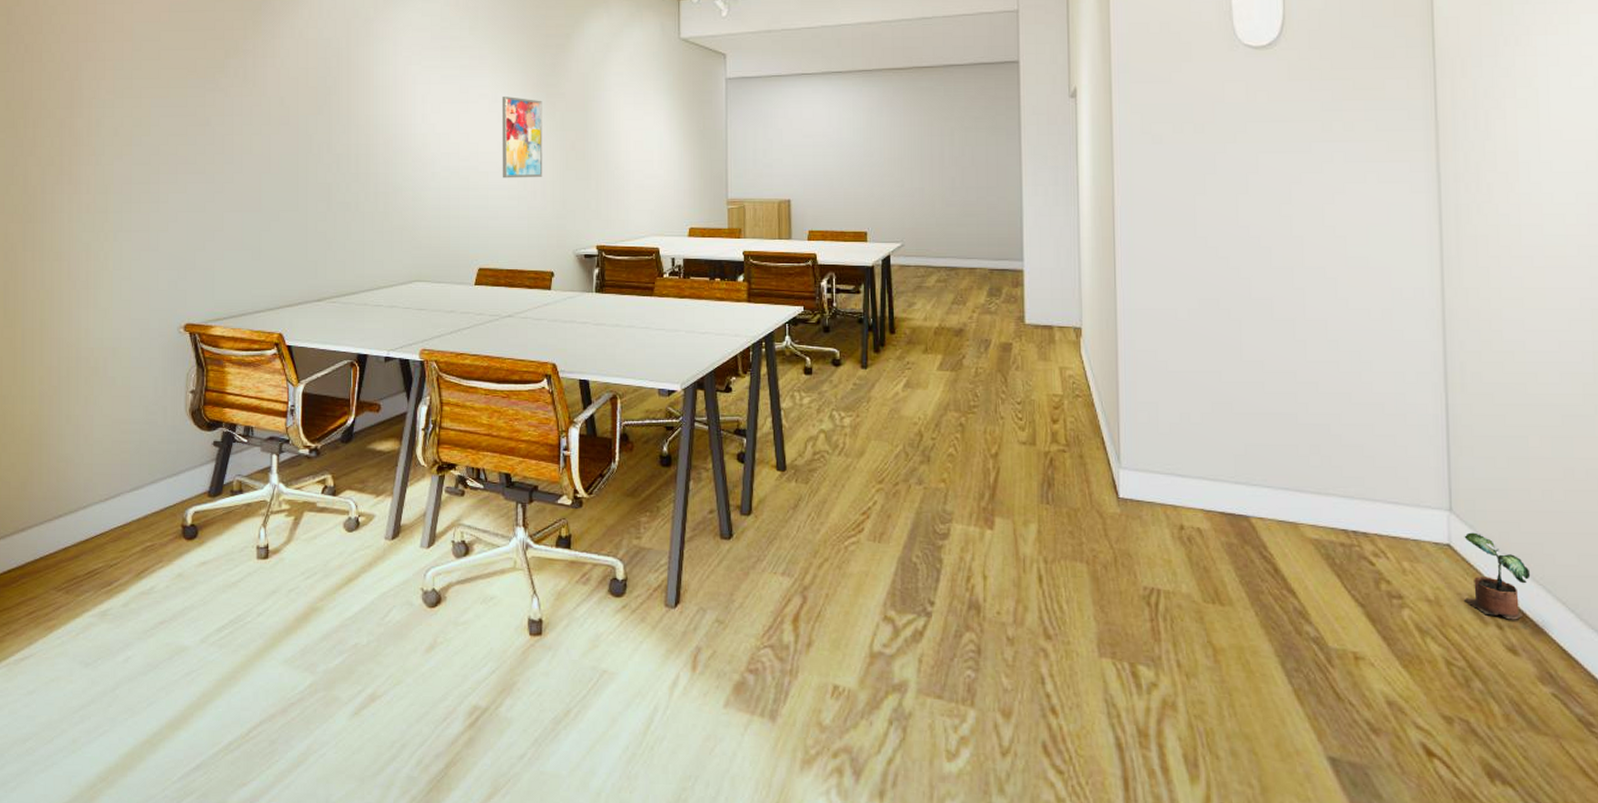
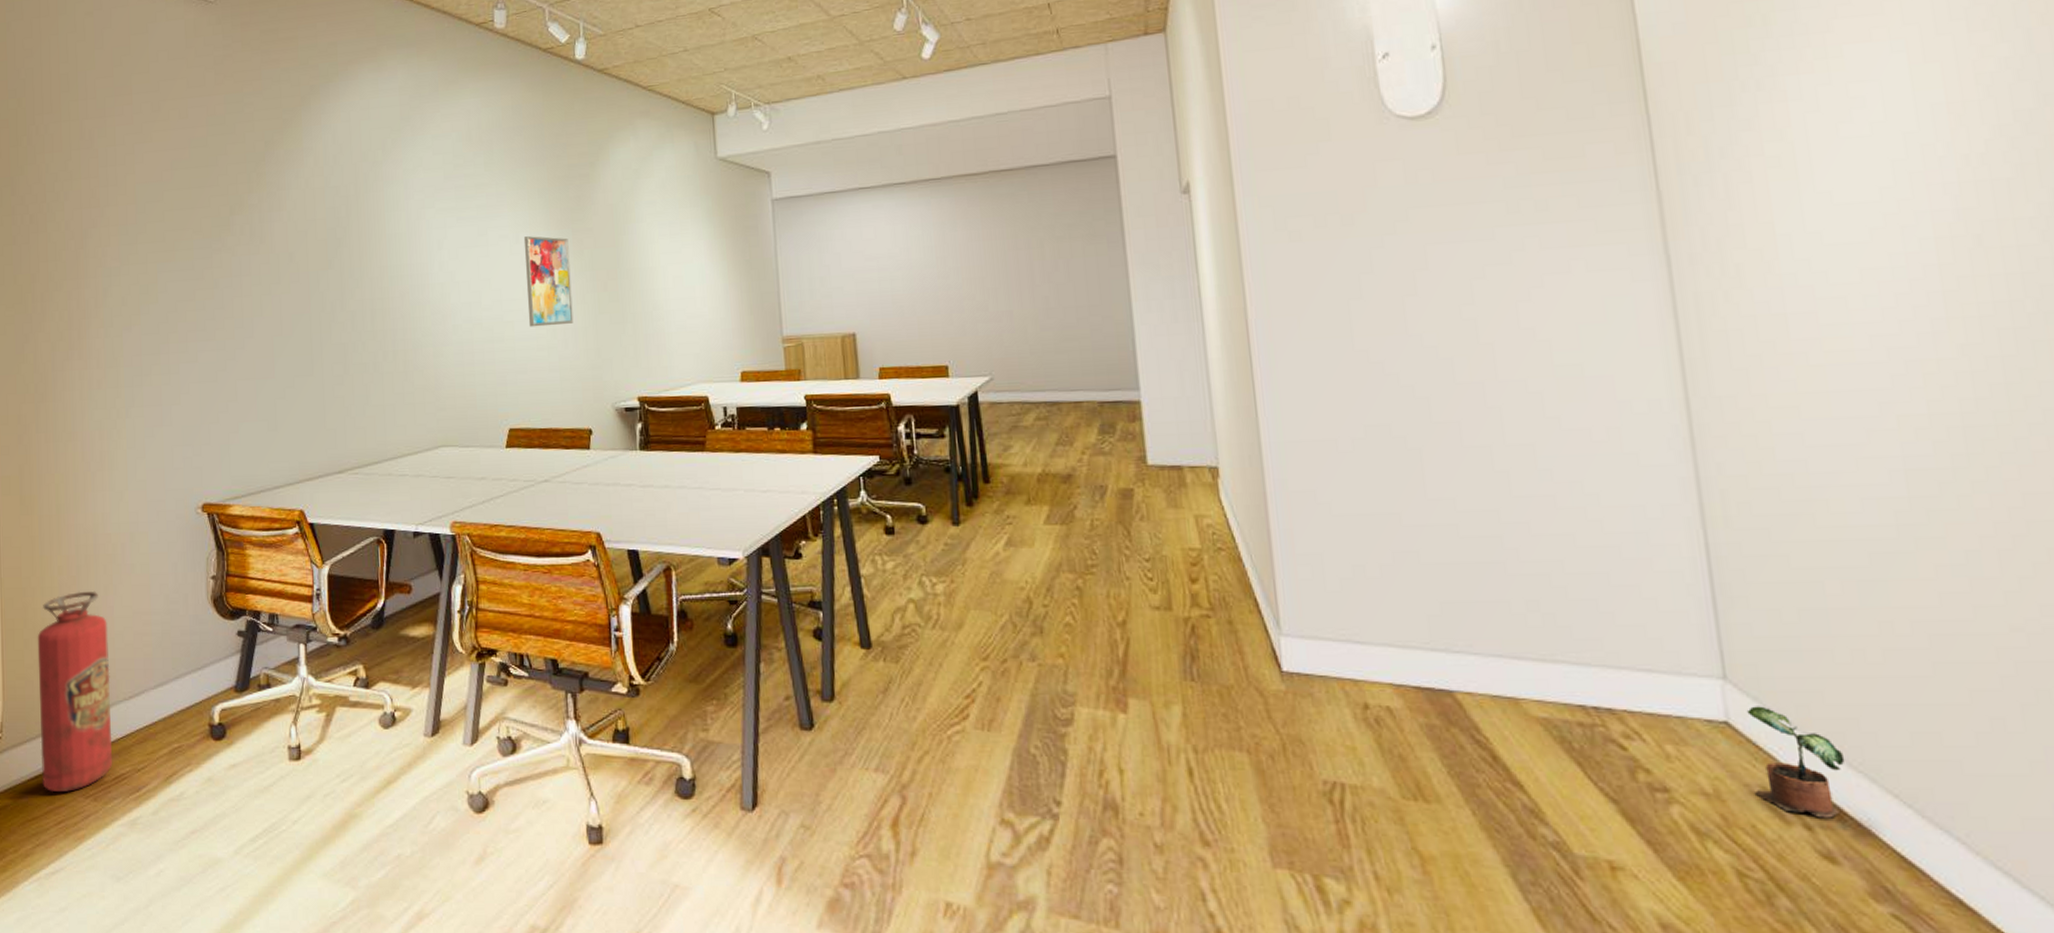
fire extinguisher: none [14,400,87,585] -> present [37,591,113,792]

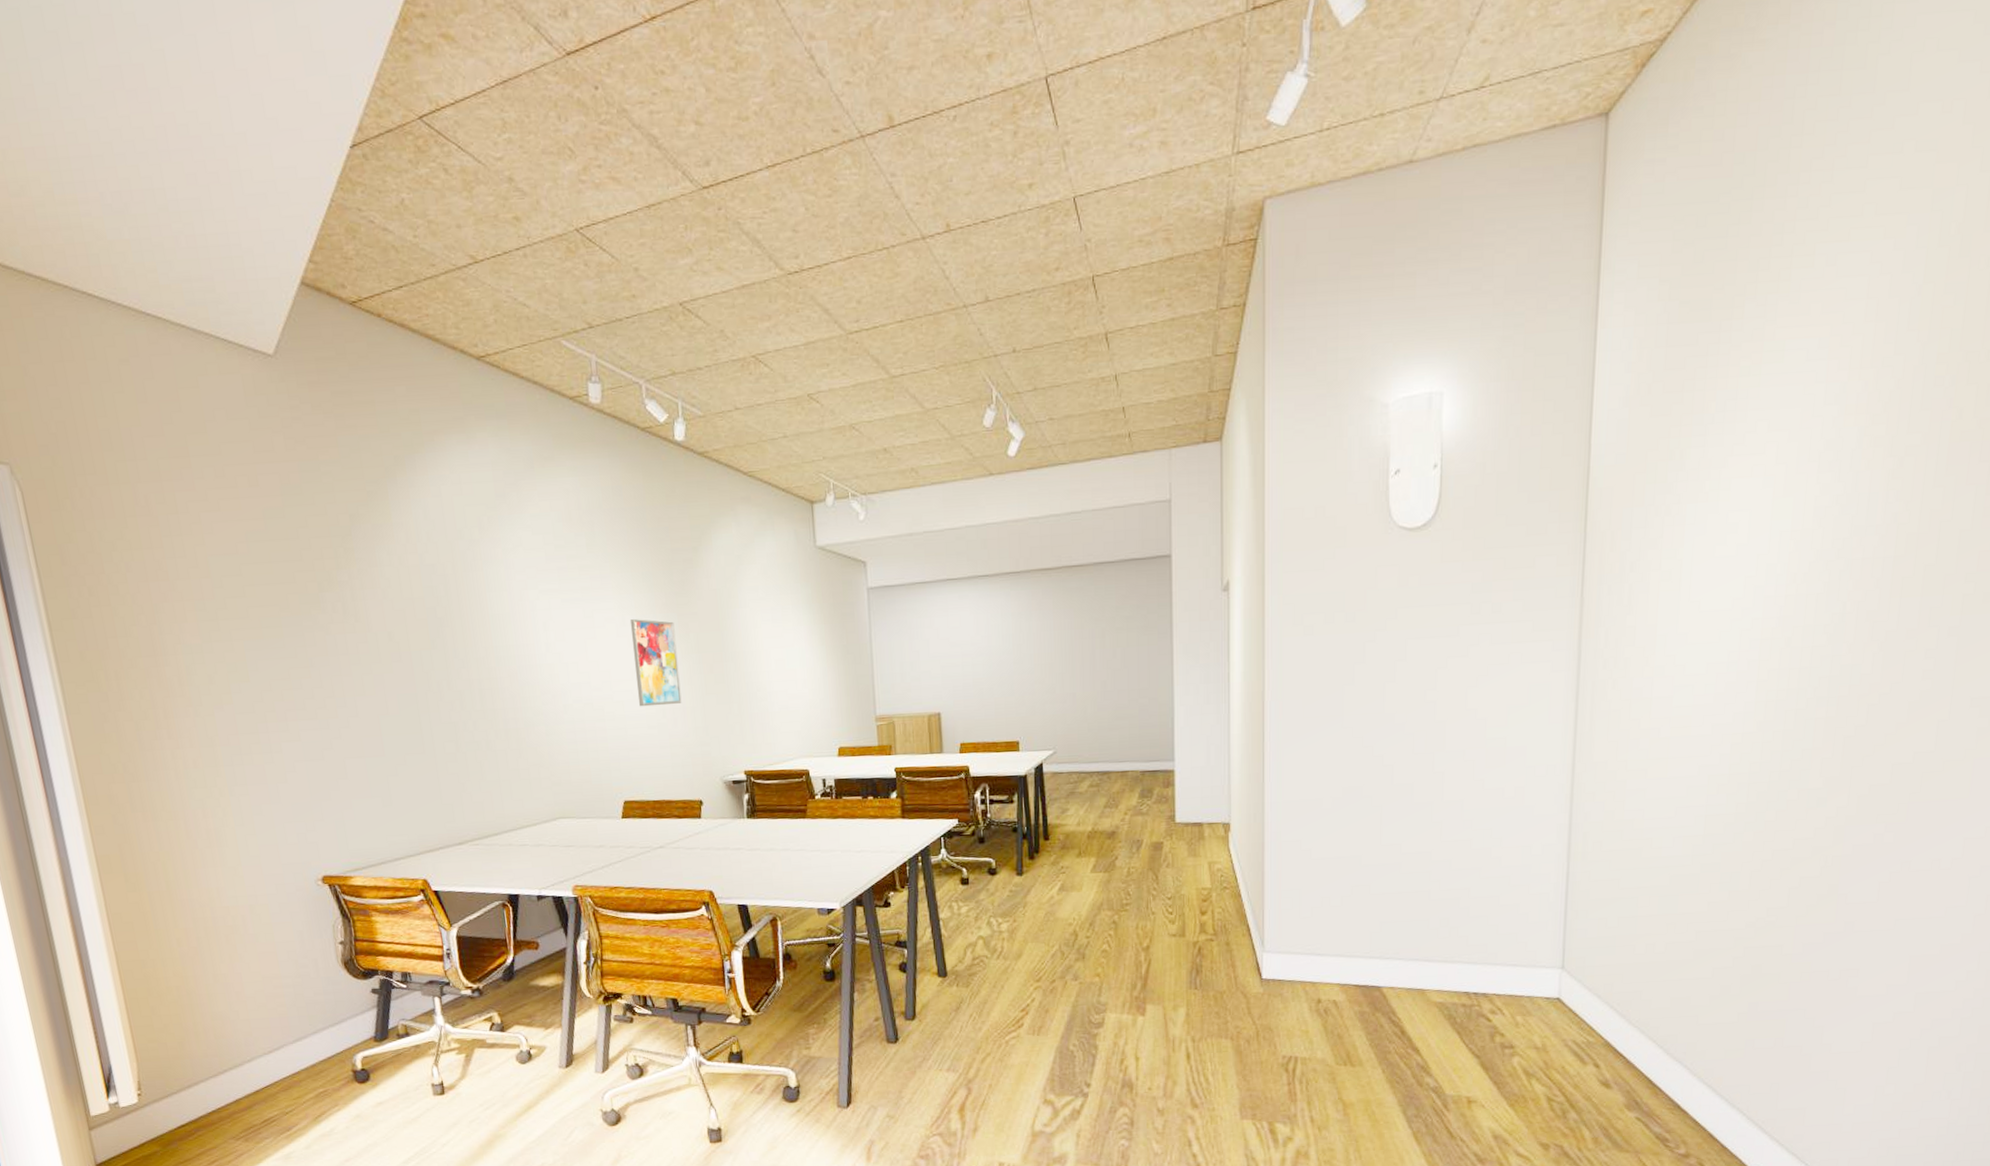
fire extinguisher: present [37,591,113,792] -> none [164,959,260,1137]
potted plant: present [1746,706,1845,818] -> none [1567,986,1628,1059]

